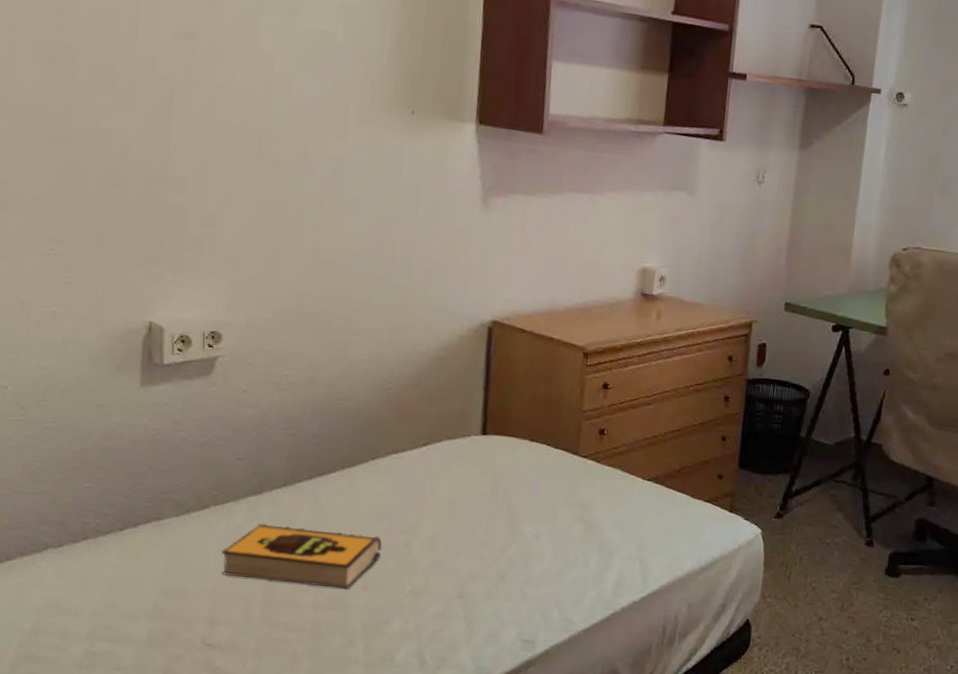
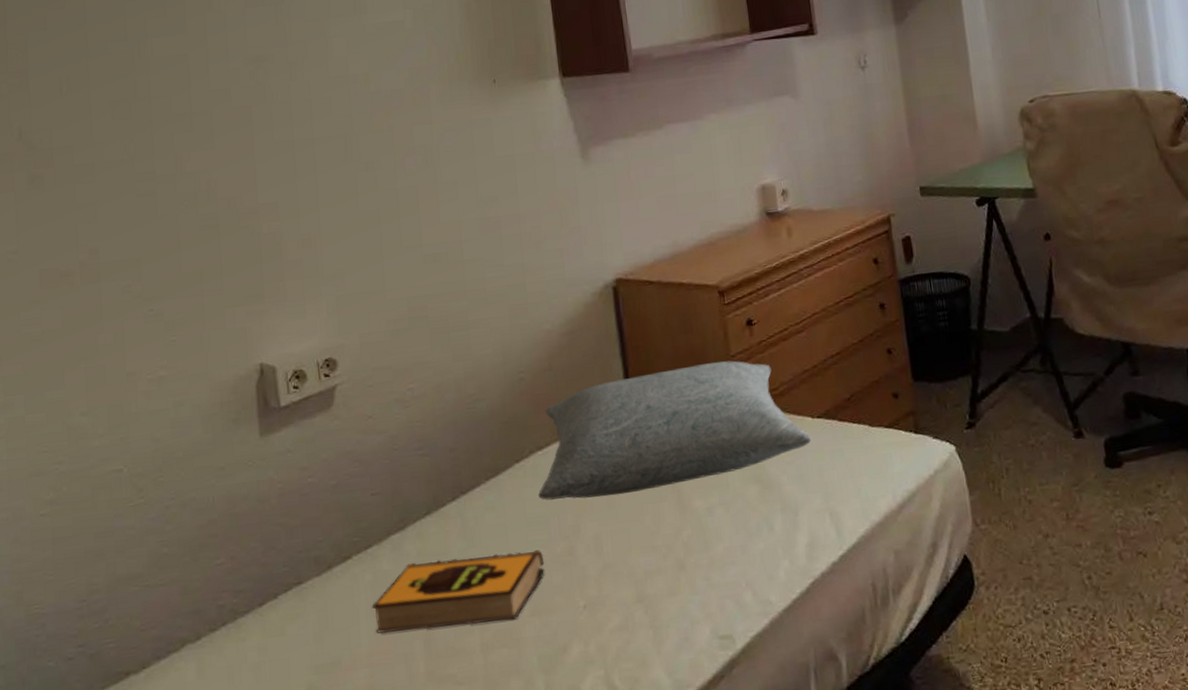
pillow: none [387,408,638,509] -> present [538,360,812,501]

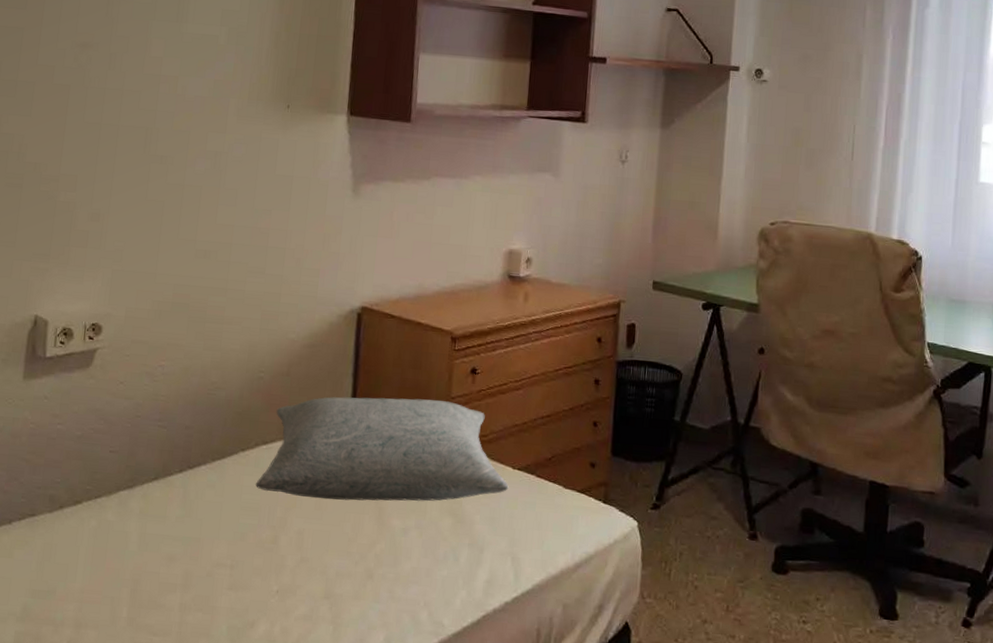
hardback book: present [371,550,544,634] -> none [91,519,250,589]

